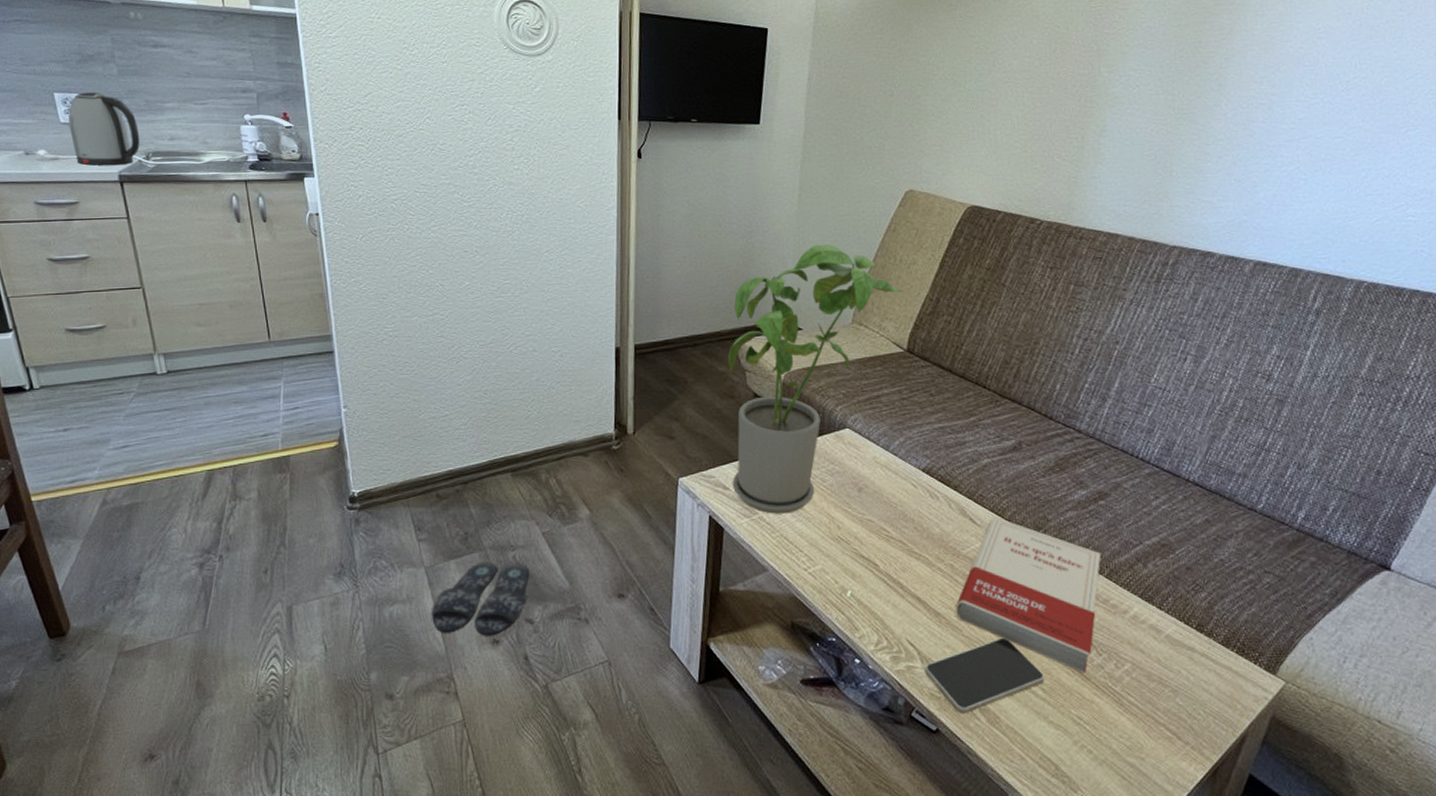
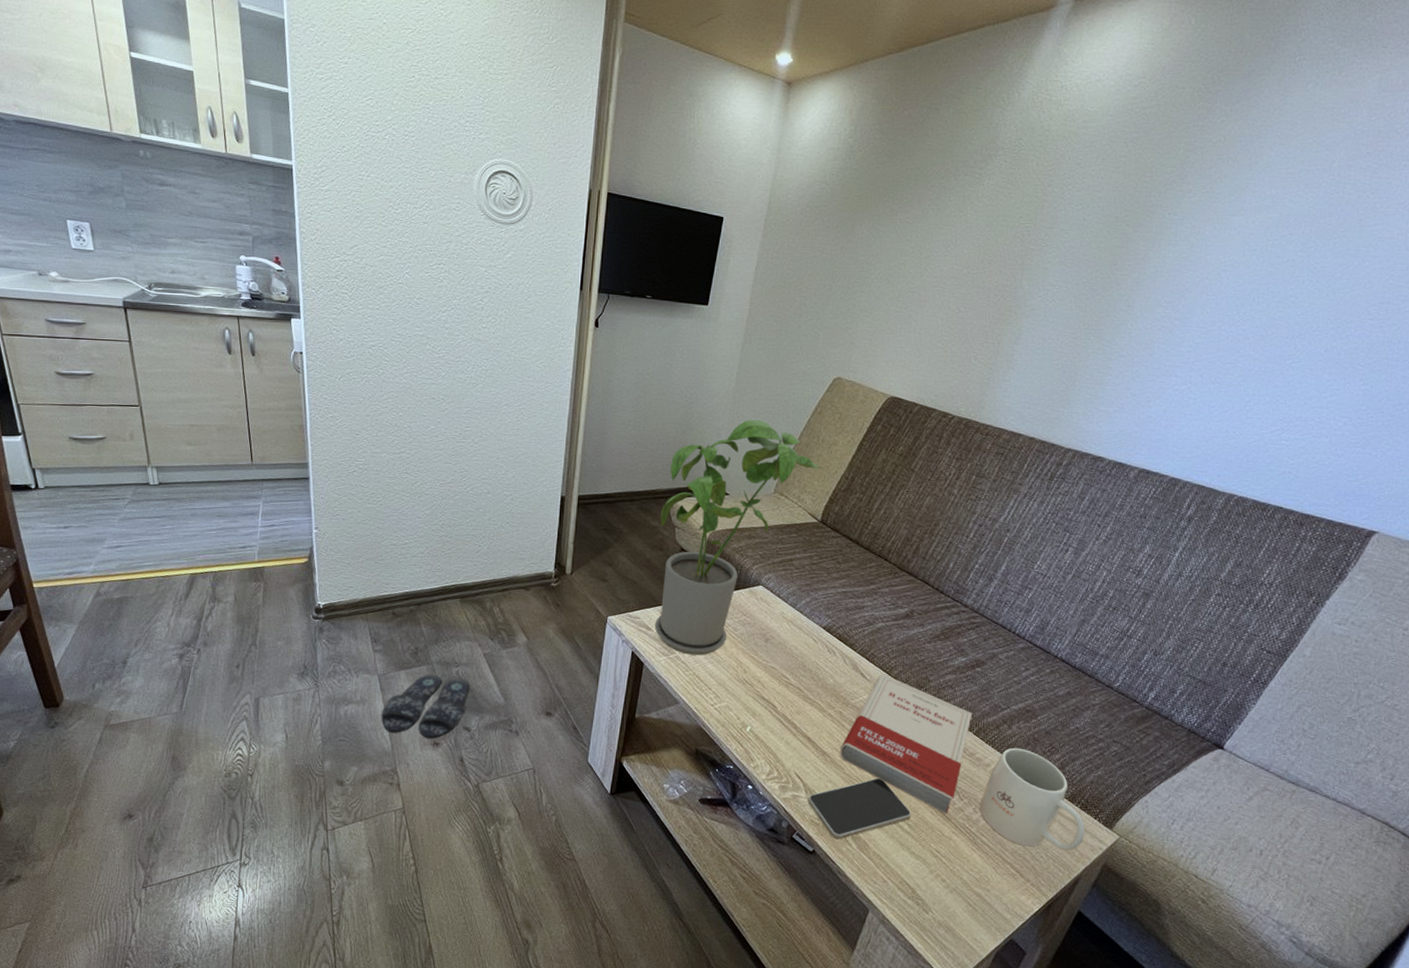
kettle: present [69,91,140,166] -> none [79,222,144,292]
mug: none [1121,589,1245,705] -> present [979,747,1085,851]

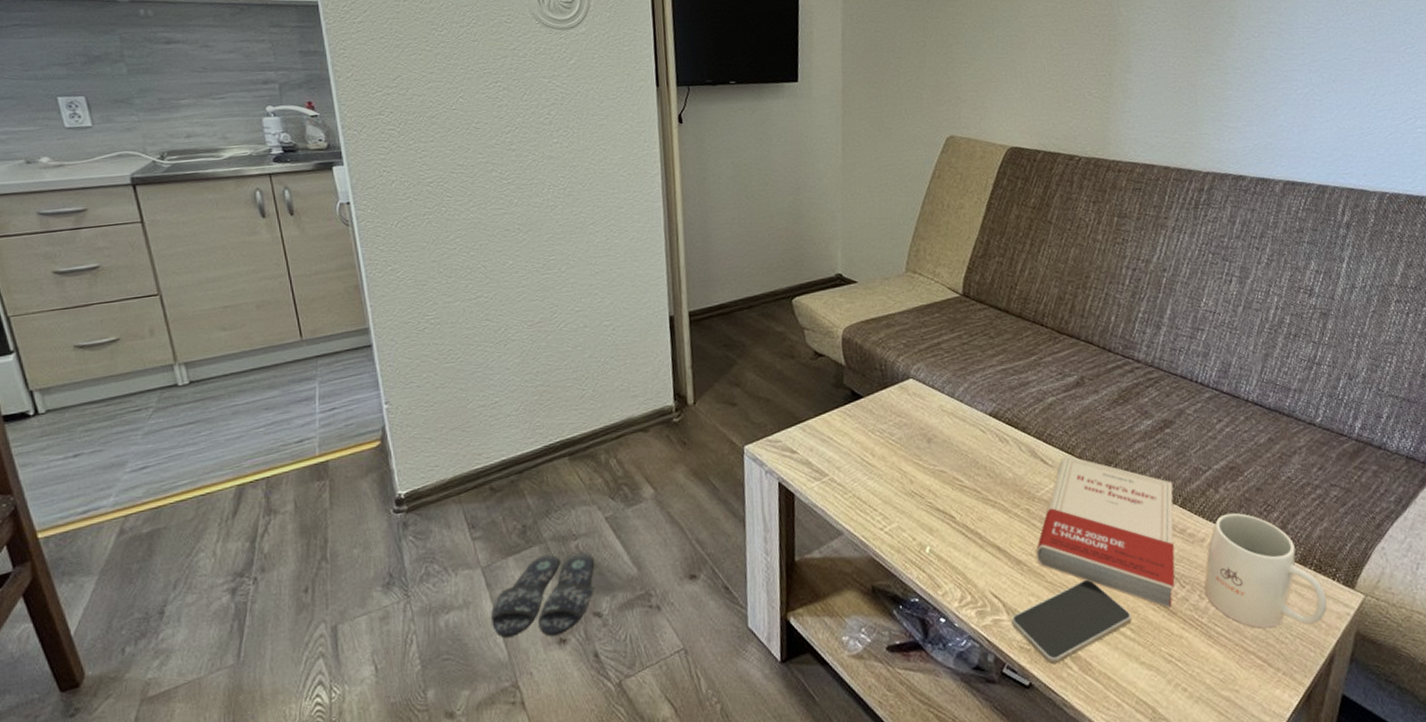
house plant: present [654,419,822,656] -> none [785,194,953,475]

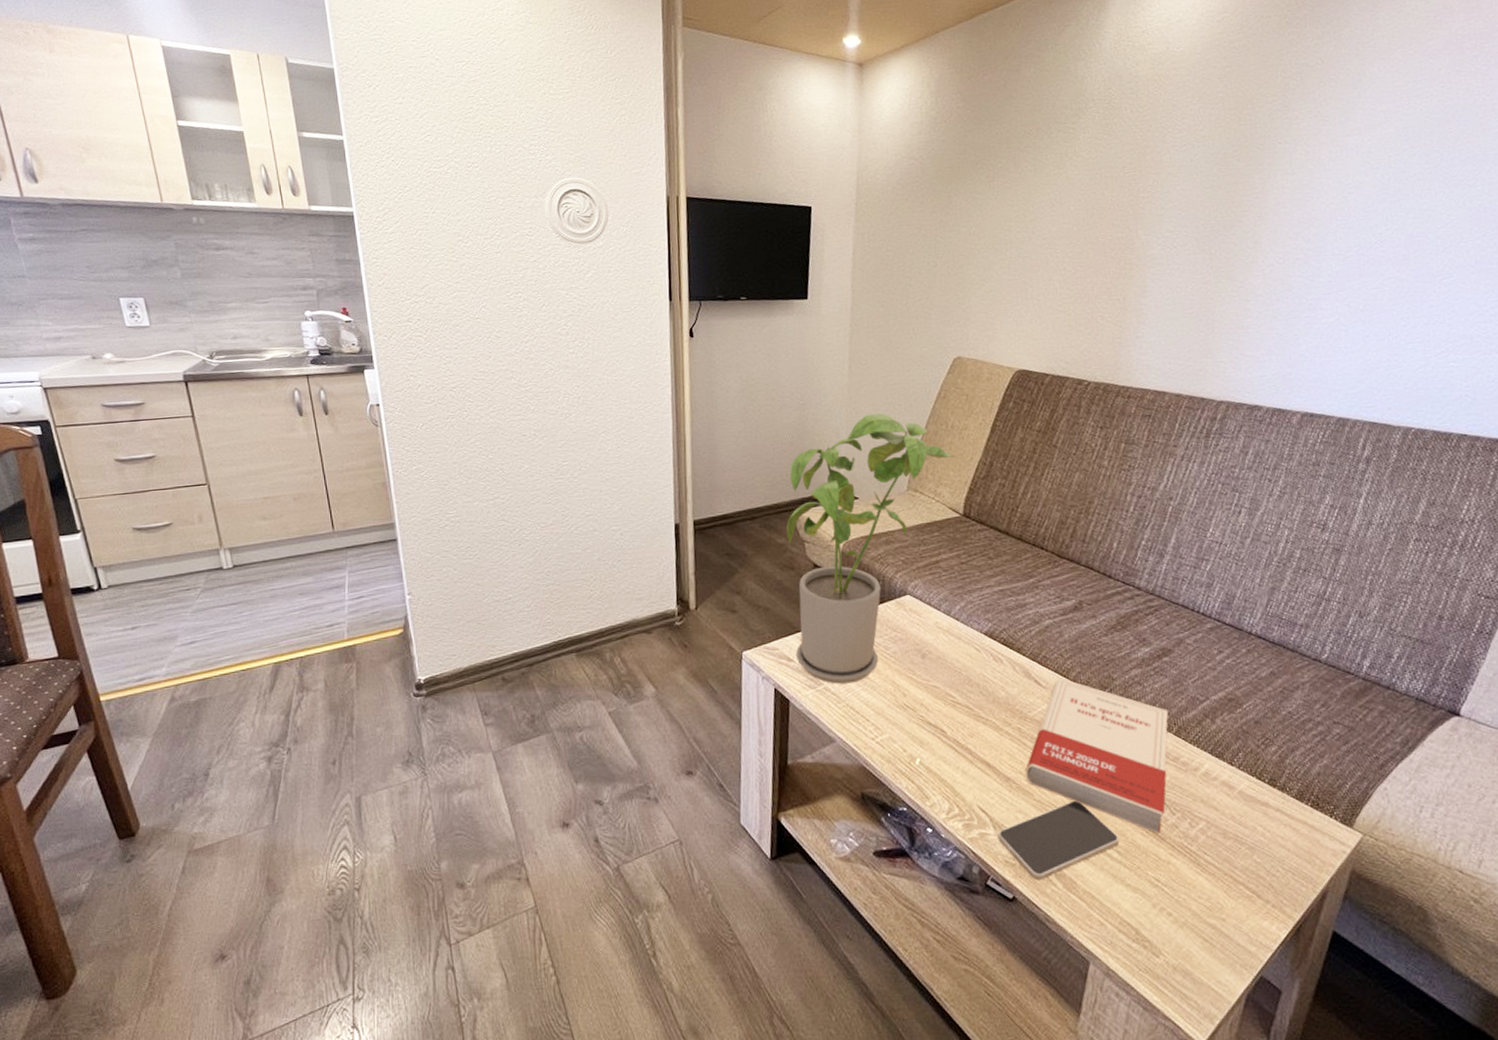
slippers: present [491,554,595,638] -> none [501,743,598,820]
house plant: none [785,194,953,475] -> present [786,413,956,684]
mug: present [1204,512,1327,629] -> none [1195,744,1322,860]

